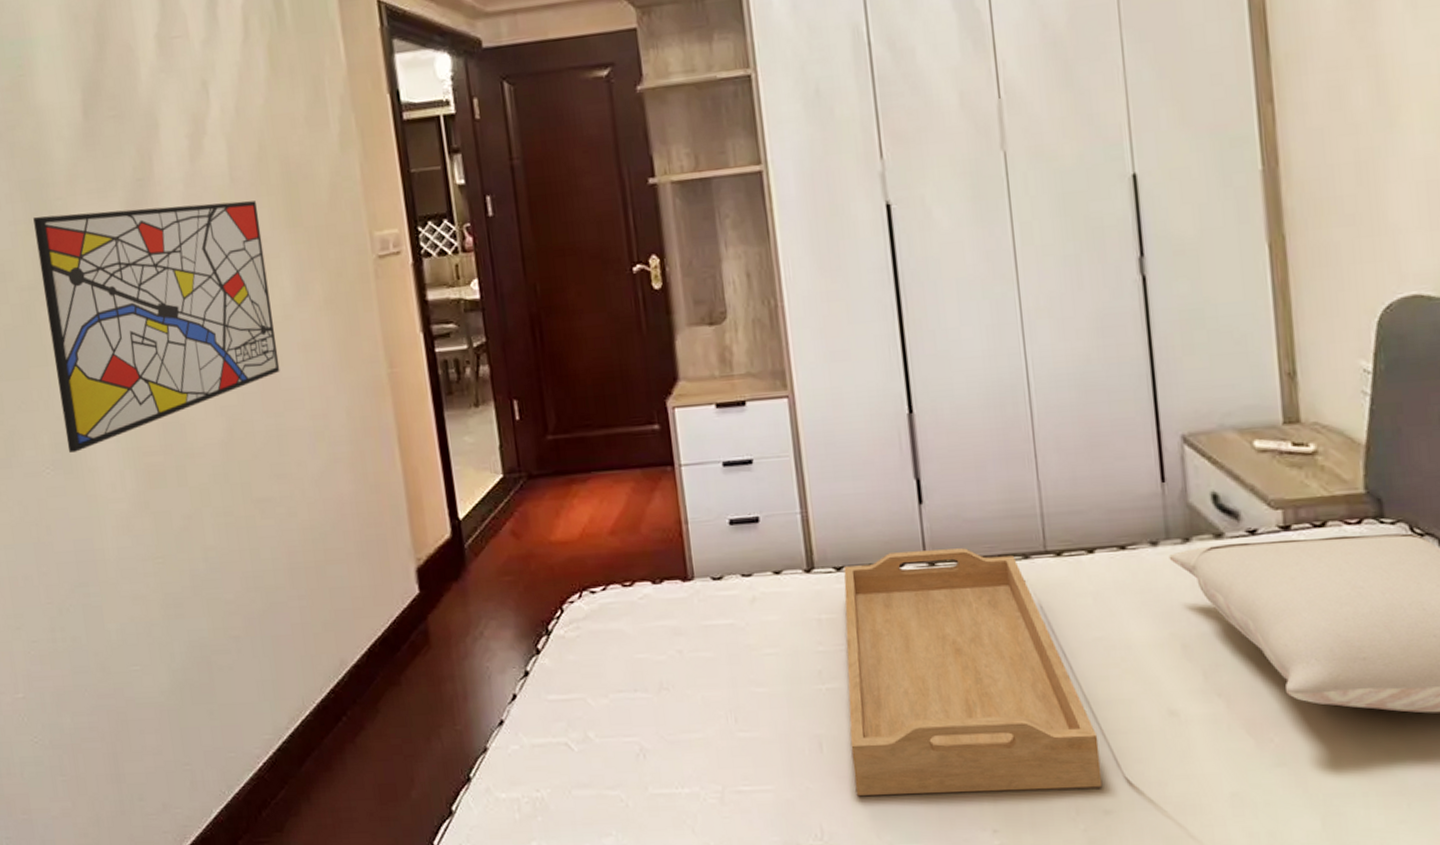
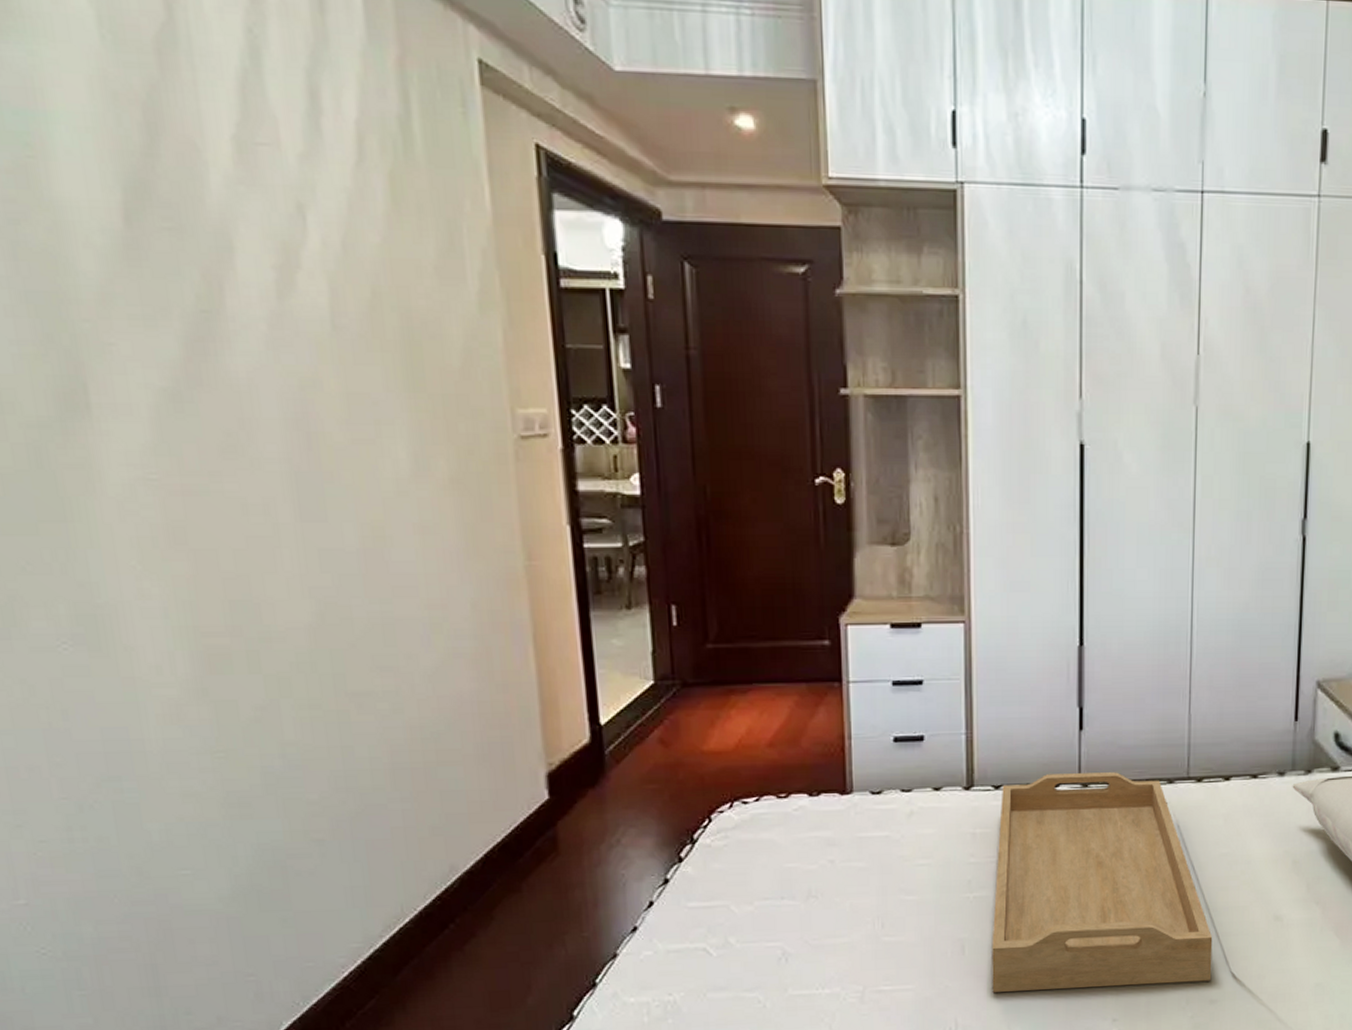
wall art: present [33,201,280,453] -> none [47,340,389,627]

